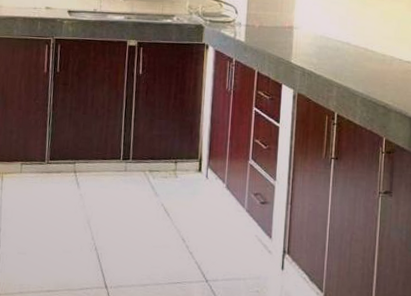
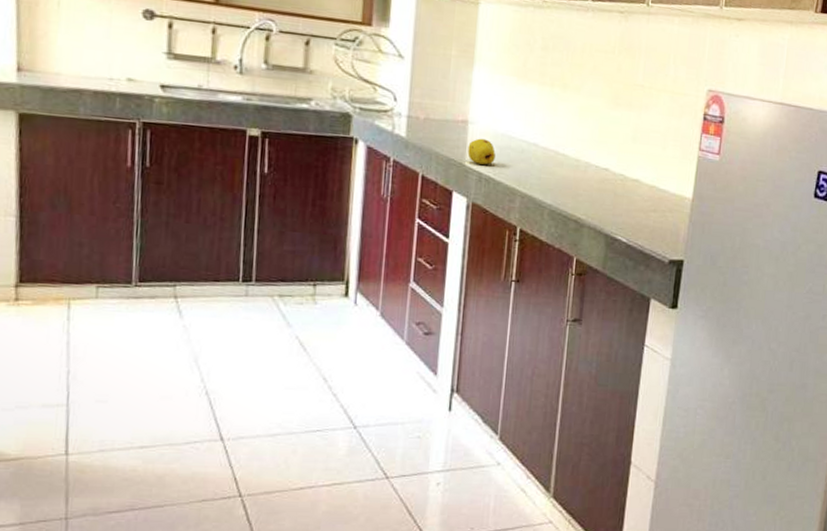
fruit: none [293,40,316,62] -> present [467,138,496,165]

